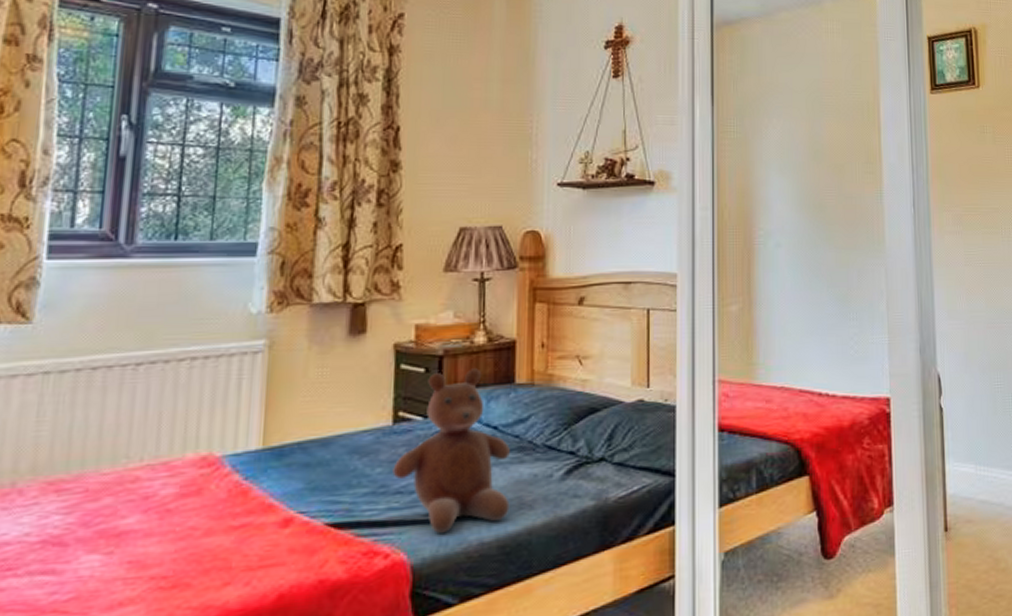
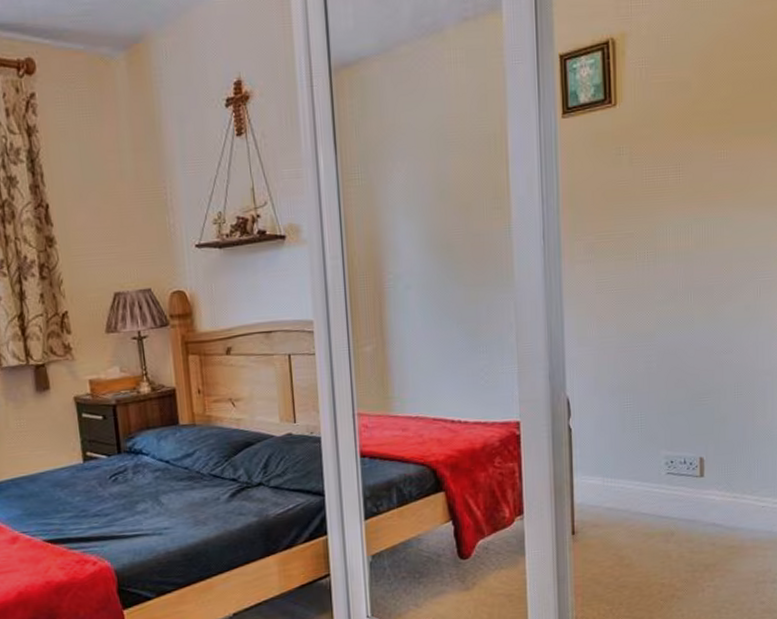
teddy bear: present [392,368,510,533] -> none [89,414,187,545]

